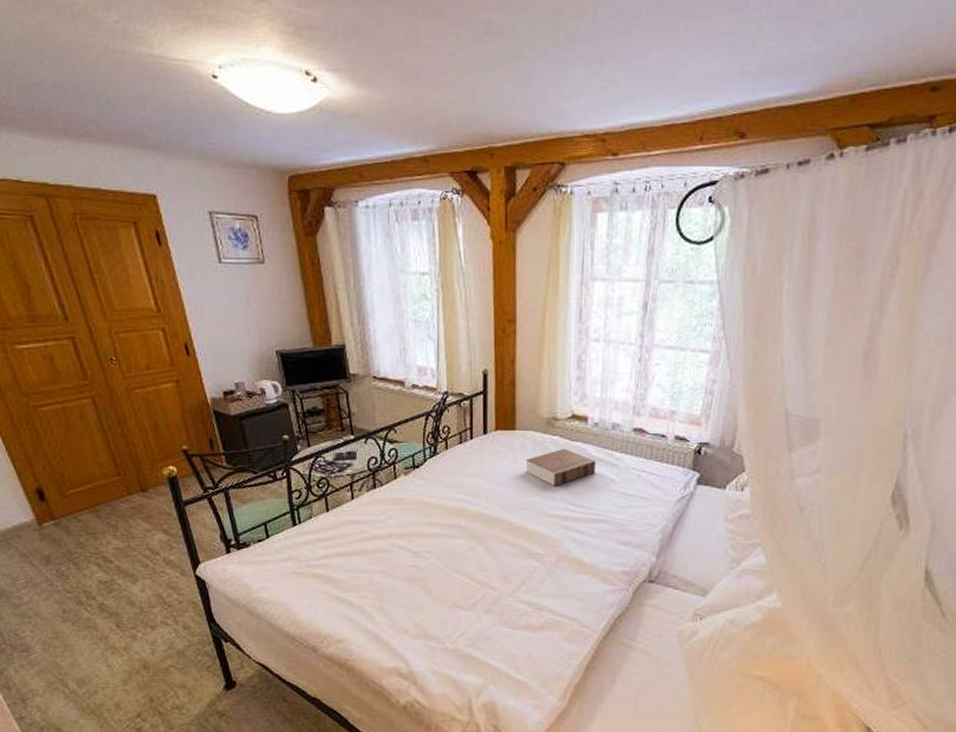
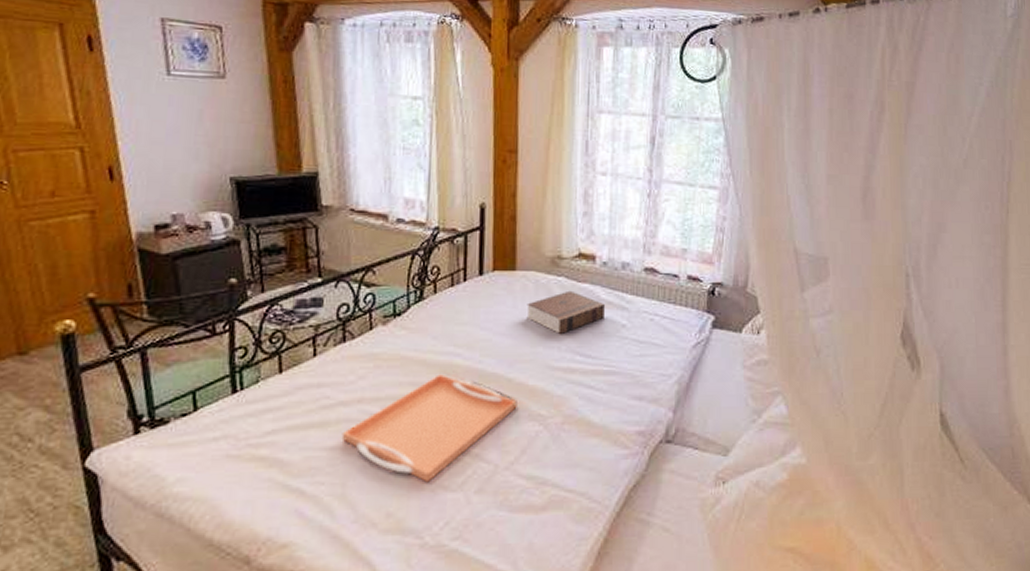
serving tray: none [377,517,518,602] -> present [341,374,517,483]

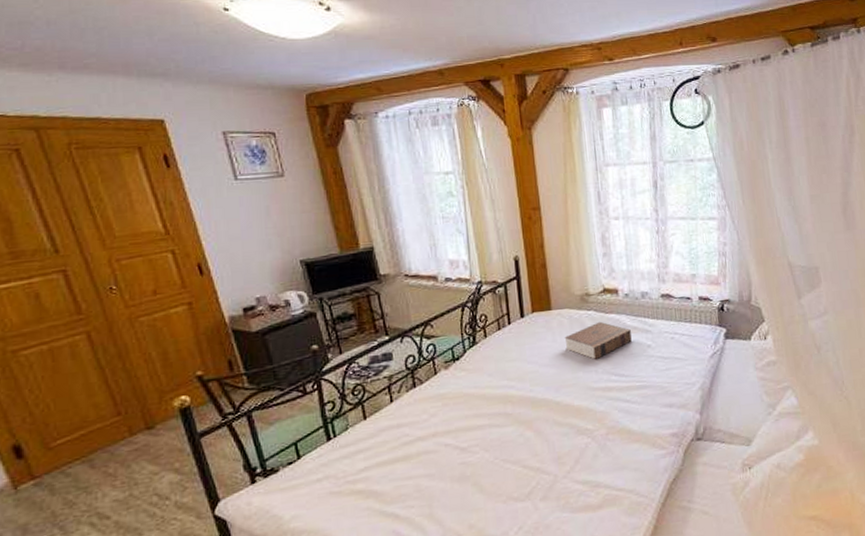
serving tray: present [341,374,517,483] -> none [423,405,567,497]

